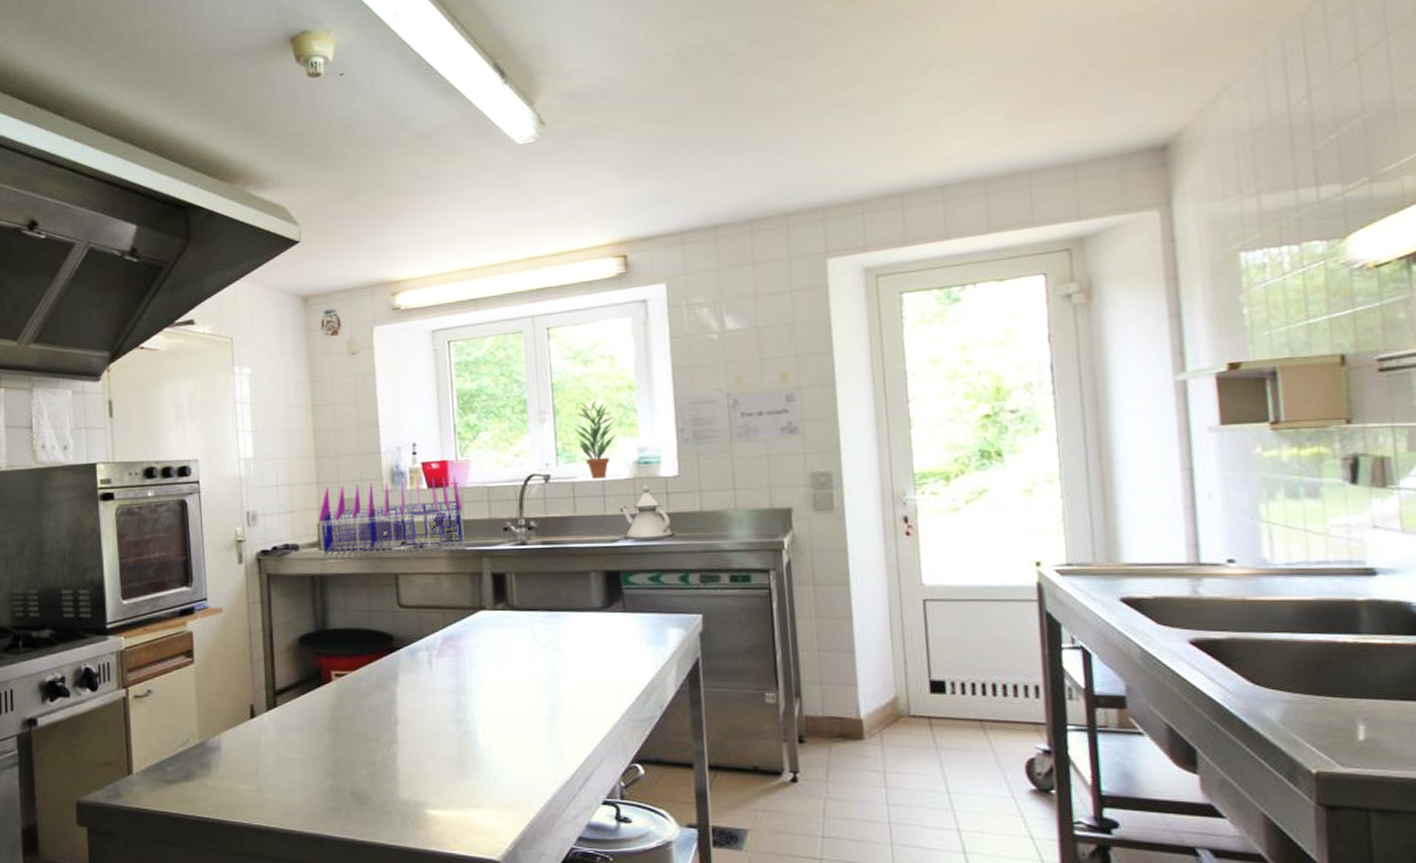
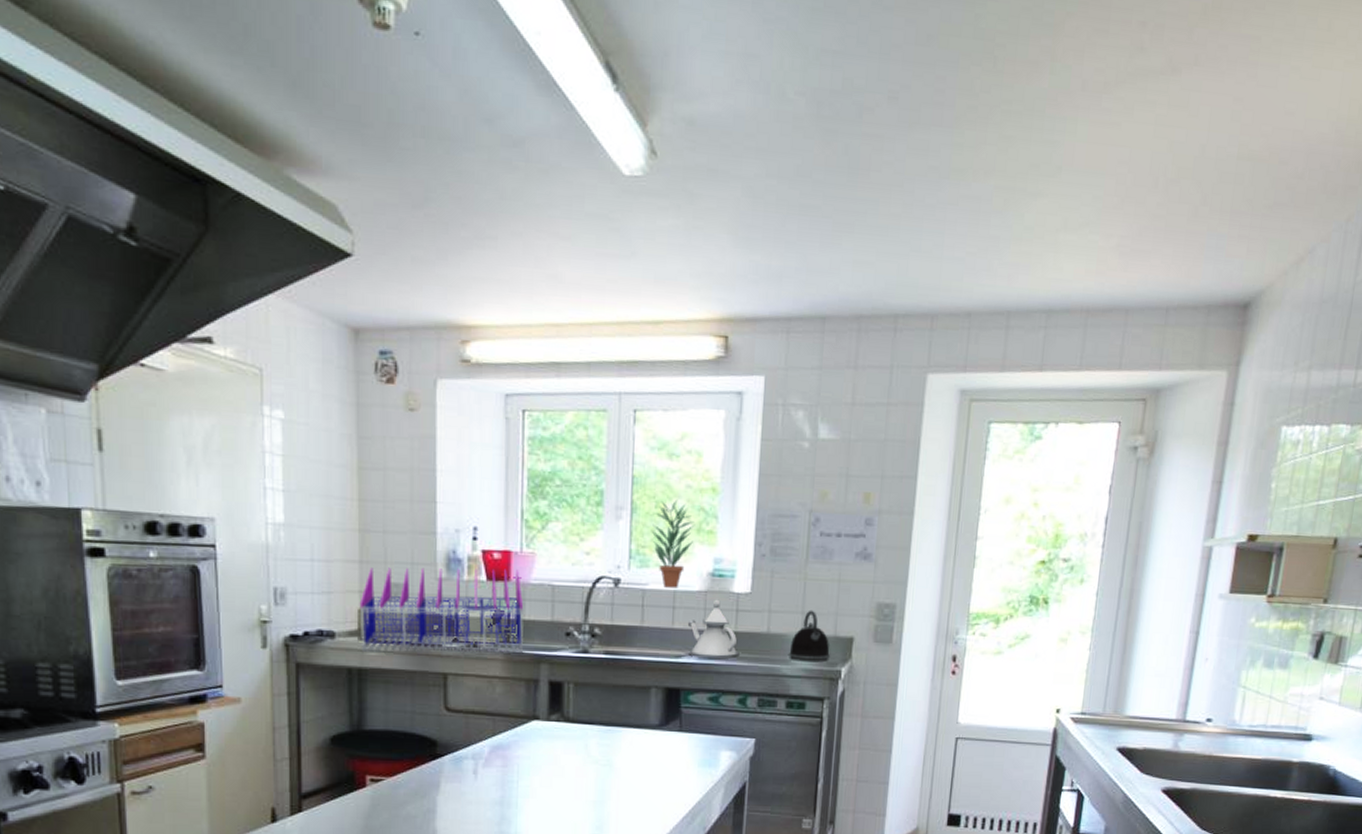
kettle: none [726,485,769,536] -> present [789,610,830,663]

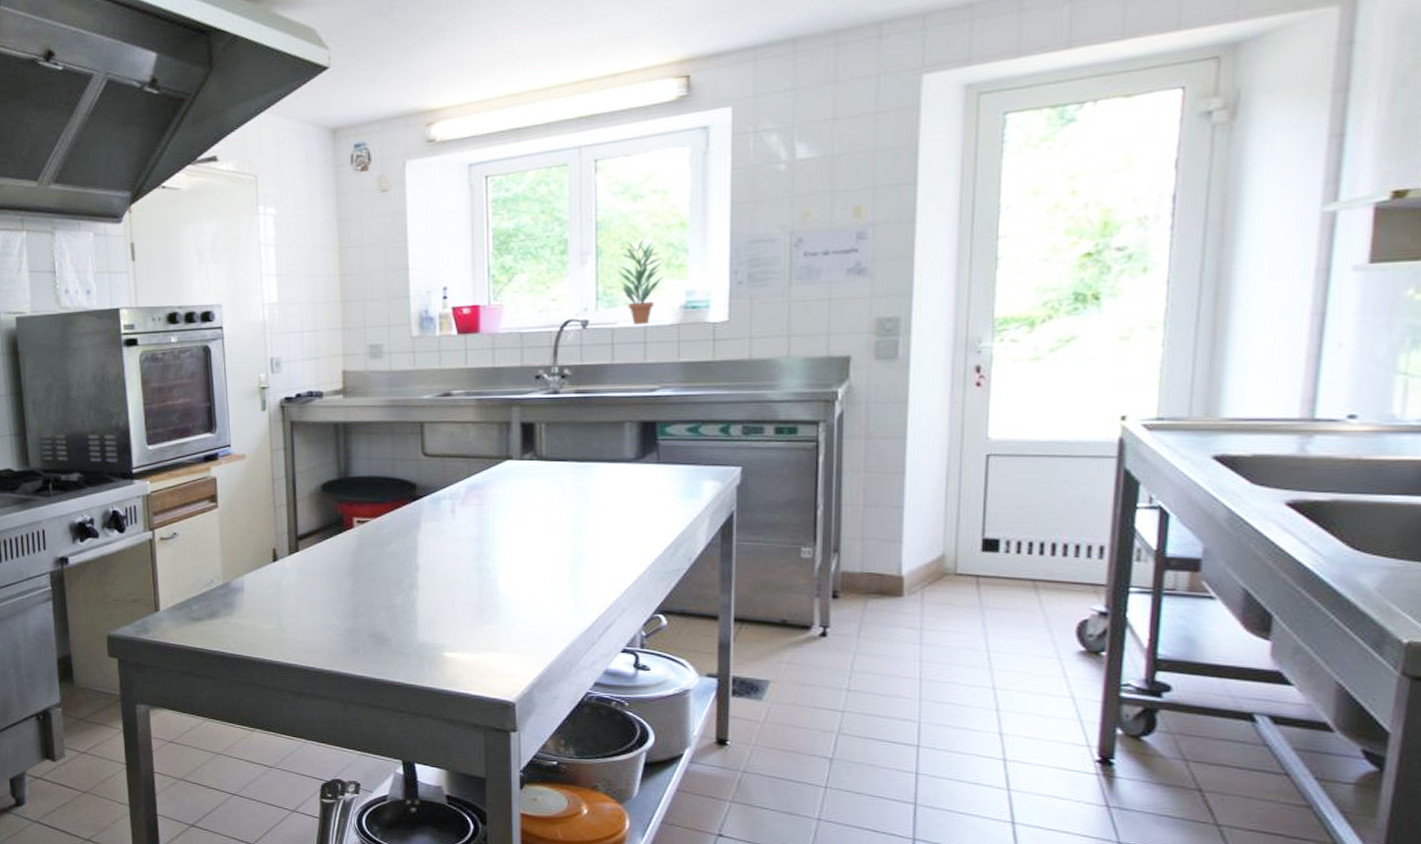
dish rack: present [359,567,524,654] -> none [343,321,494,409]
teapot: present [687,599,740,659] -> none [660,330,719,390]
kettle: present [789,610,830,663] -> none [775,332,823,386]

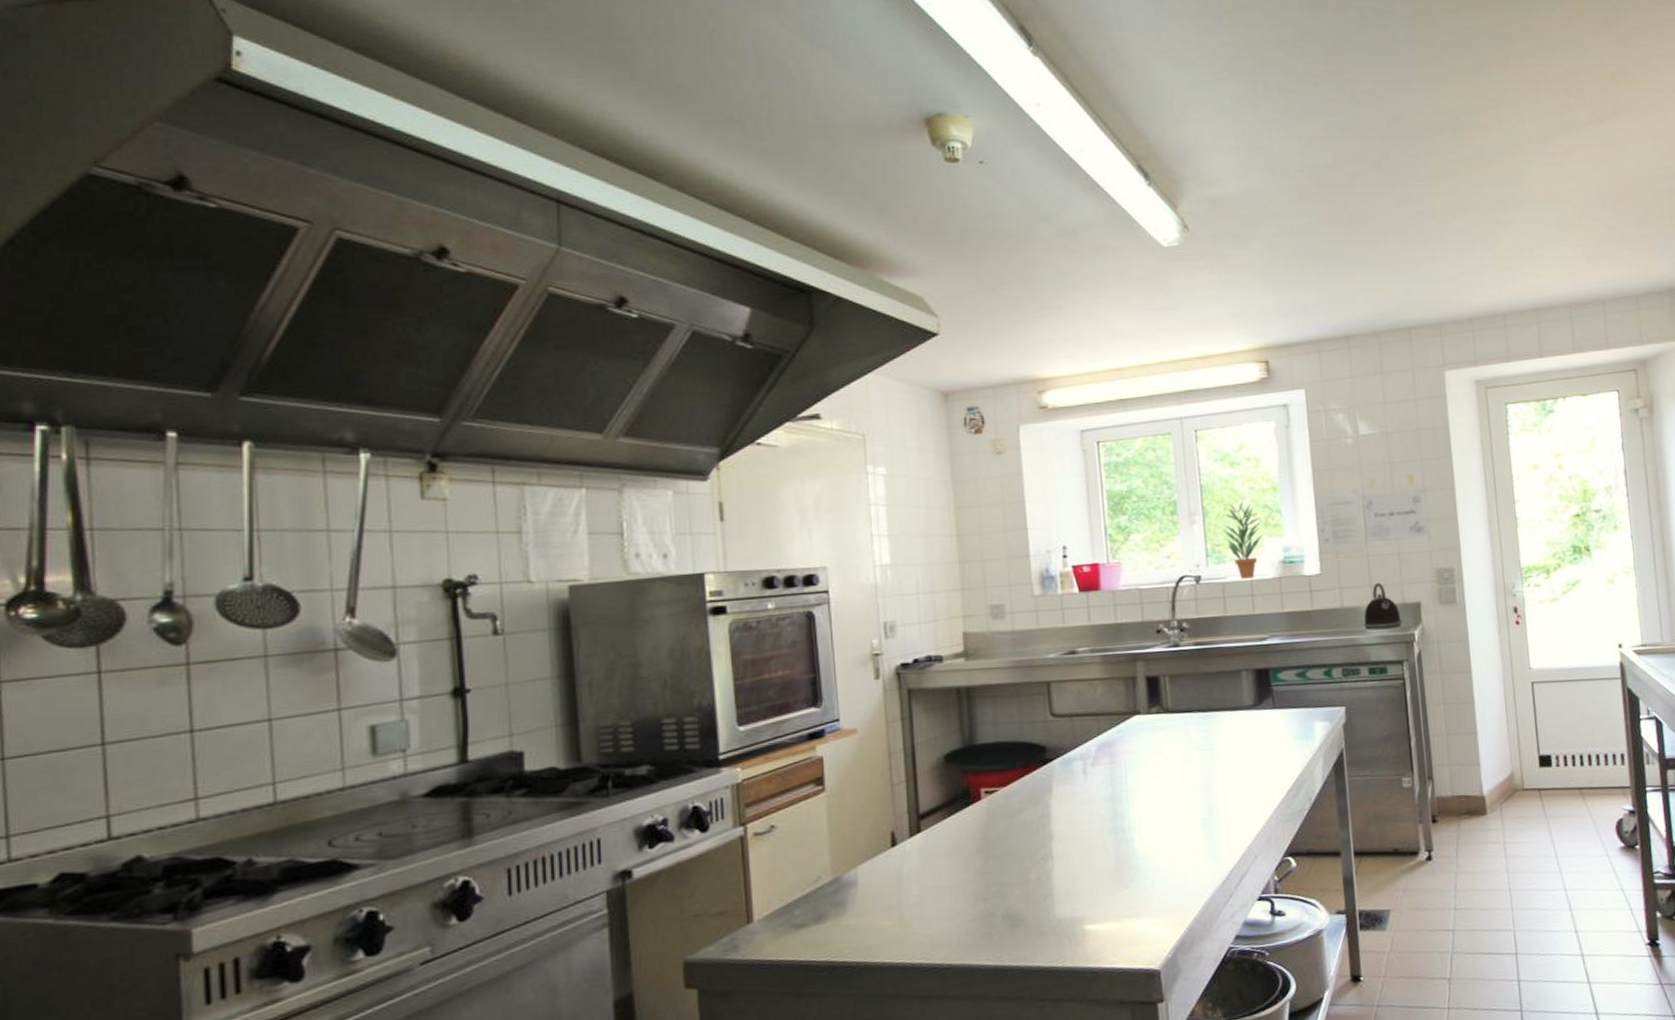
kettle: none [775,332,823,386] -> present [1364,582,1402,631]

